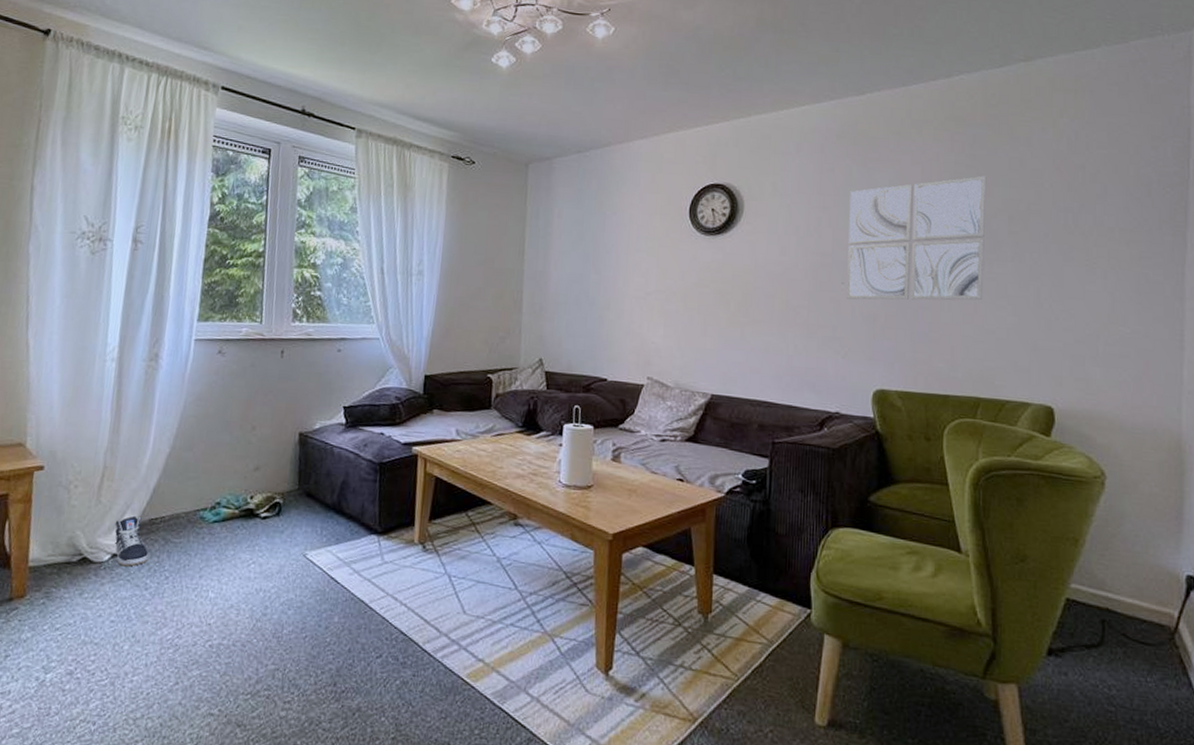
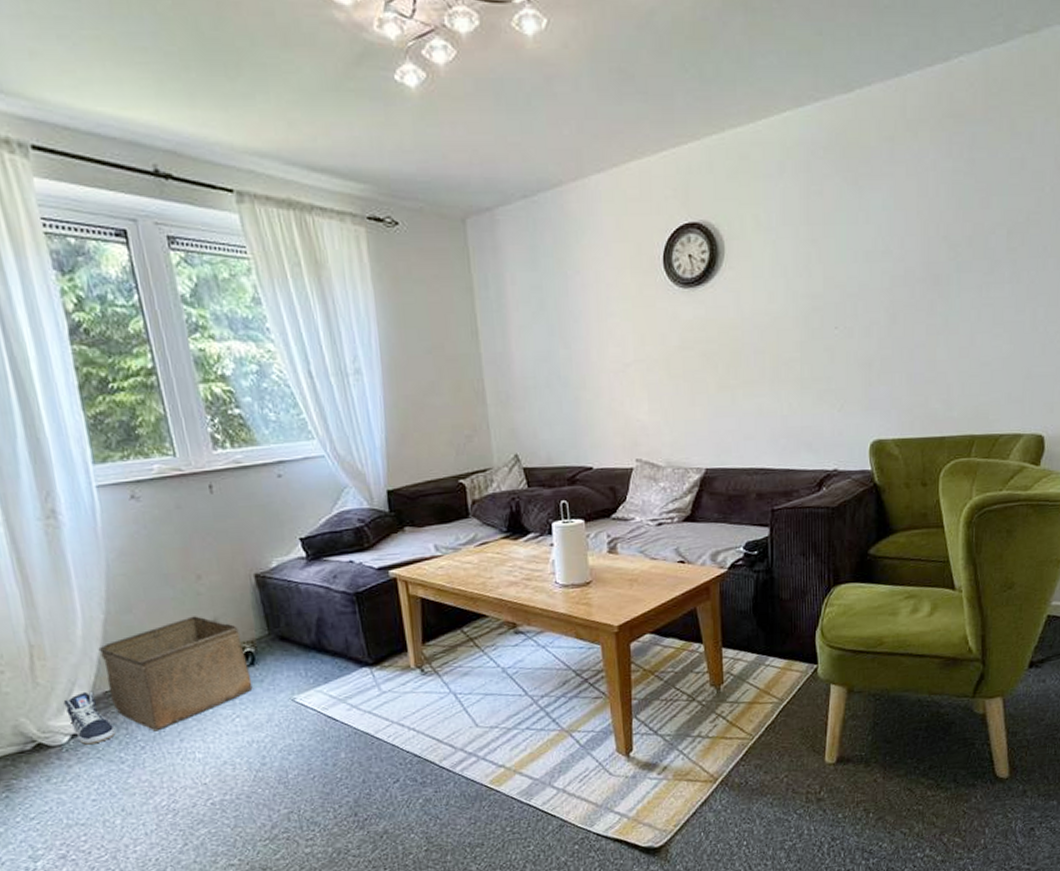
storage bin: none [154,462,275,564] -> present [98,616,253,732]
wall art: present [846,175,987,300] -> none [841,184,986,345]

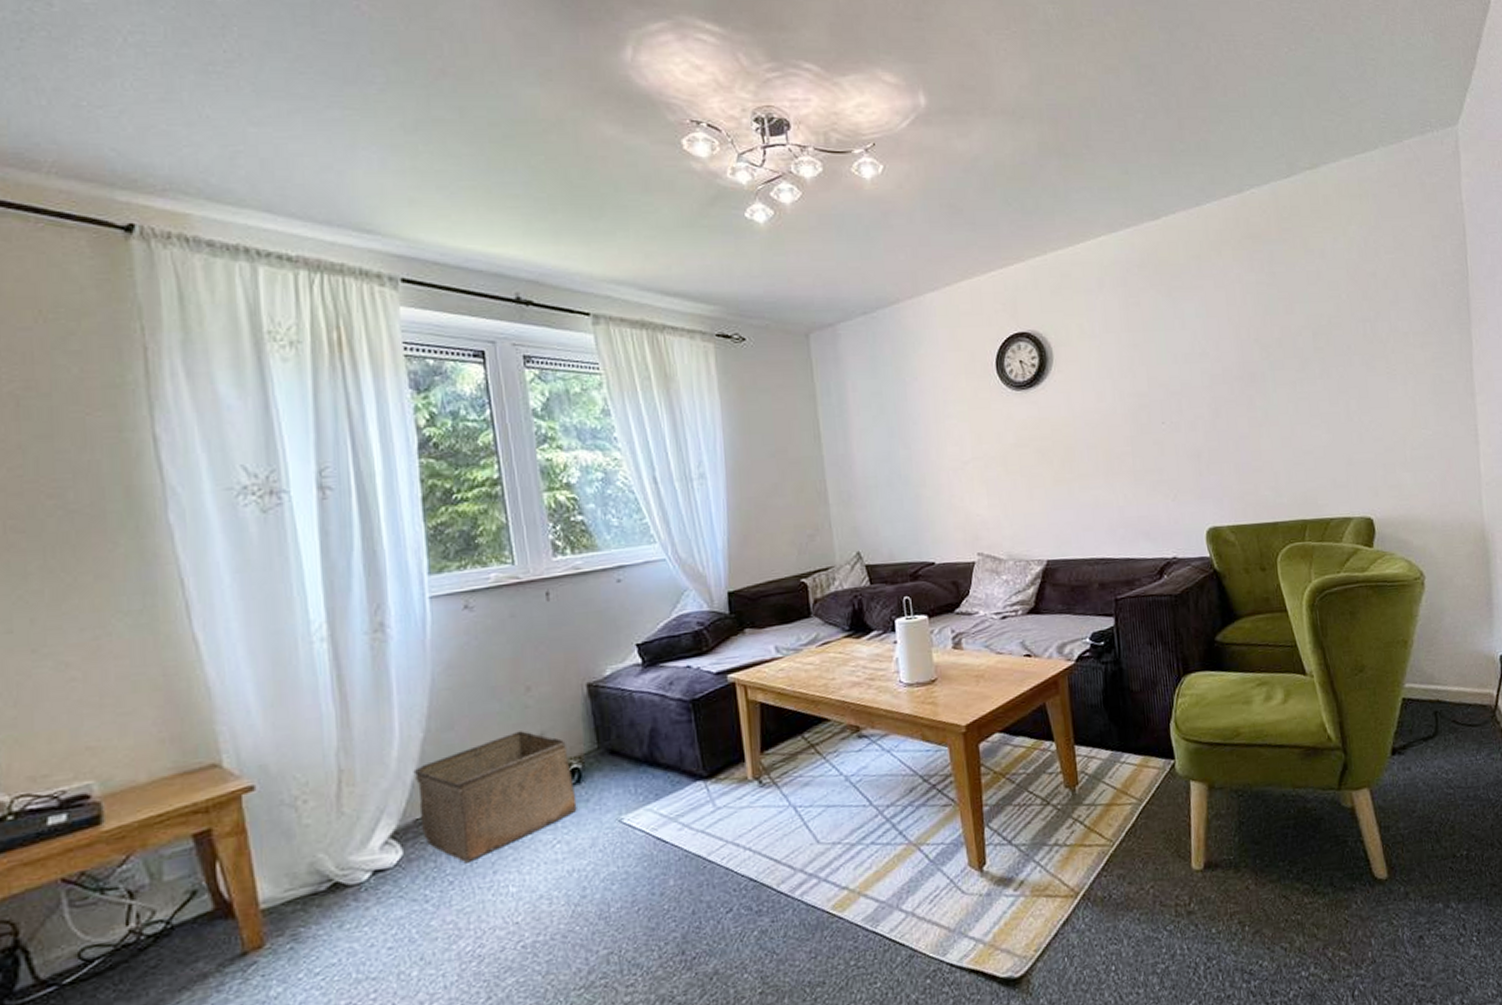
sneaker: present [63,691,116,745] -> none [368,819,423,882]

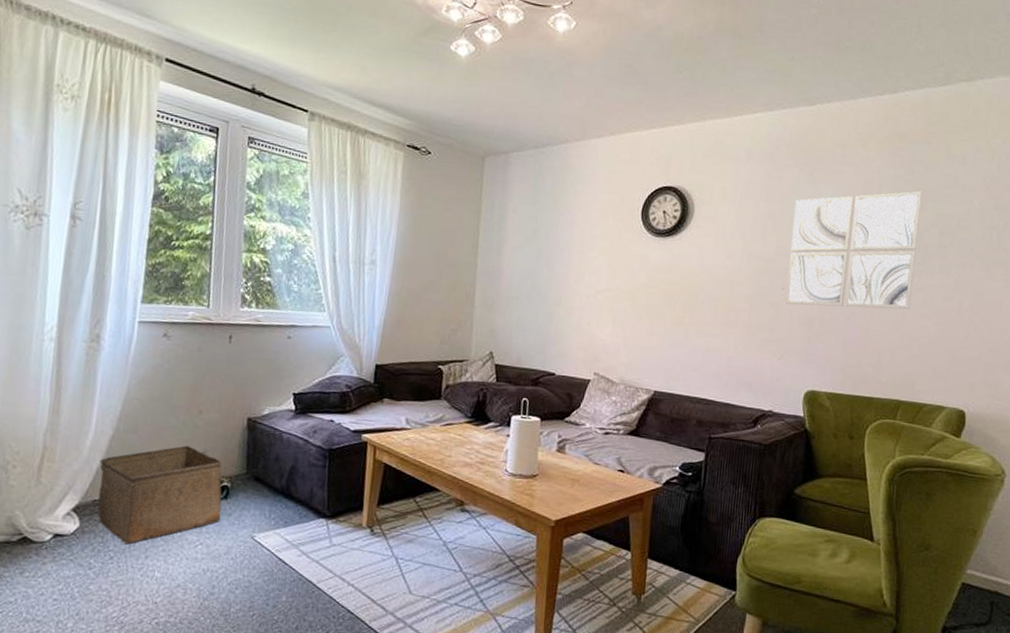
wall art: none [1158,293,1297,439] -> present [786,191,923,310]

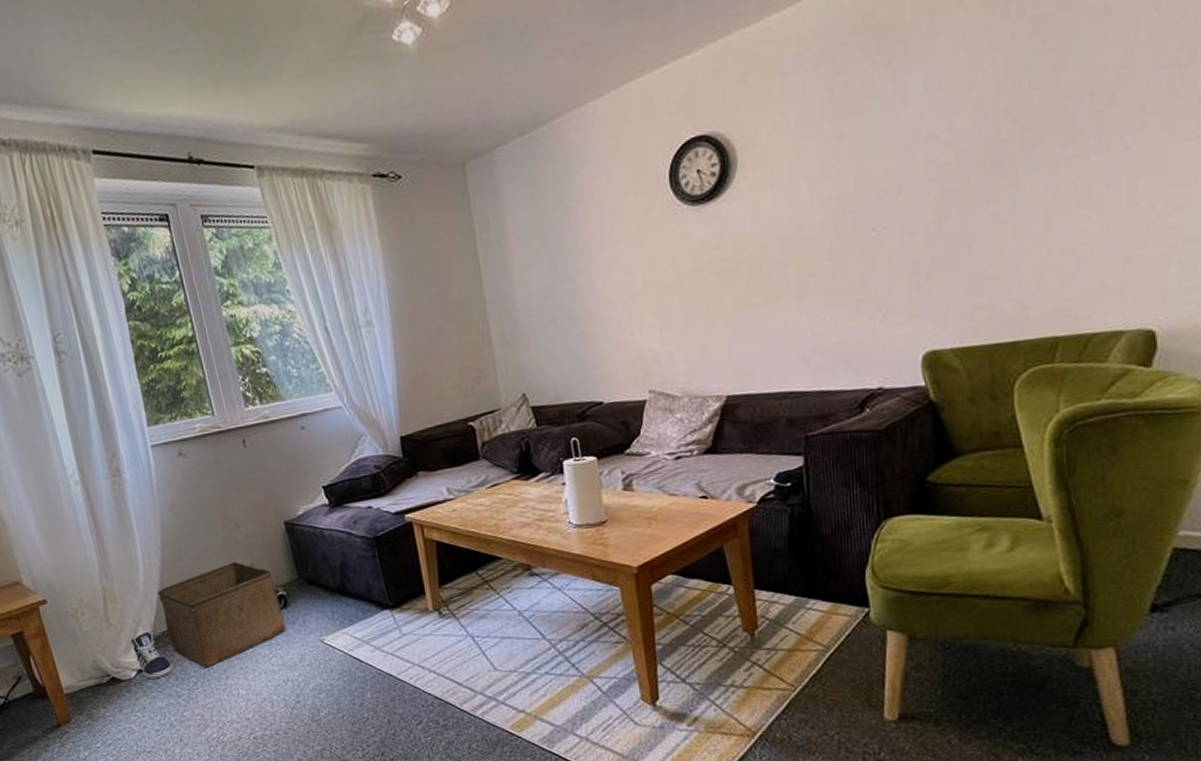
sneaker: none [56,496,93,547] -> present [130,631,173,680]
wall art: present [786,191,923,310] -> none [872,42,1058,248]

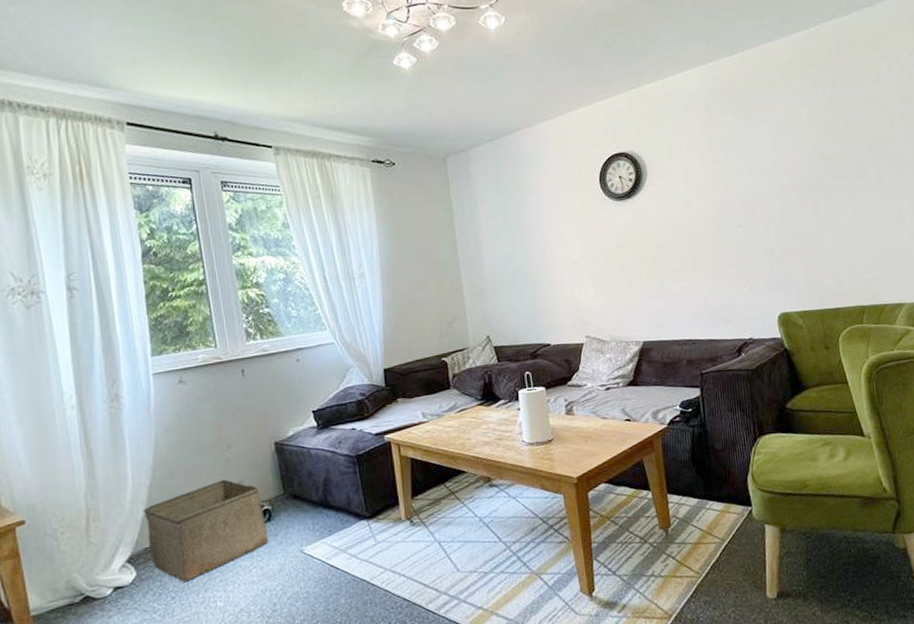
sneaker: present [130,631,173,680] -> none [110,547,151,597]

